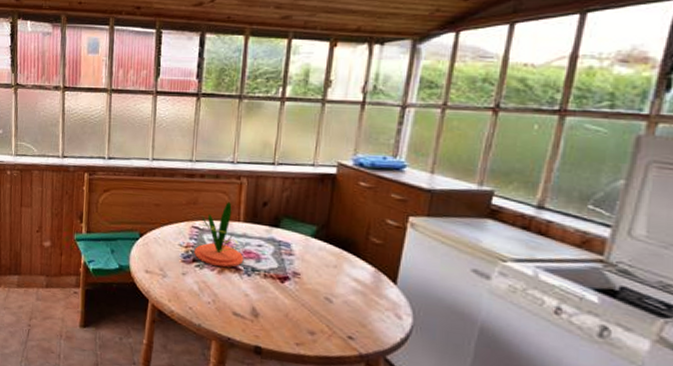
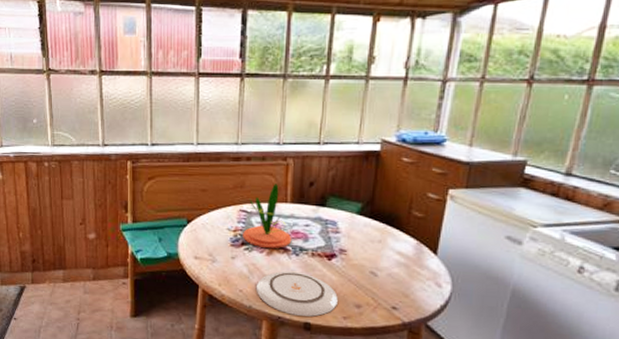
plate: none [206,291,290,341] -> present [256,271,338,317]

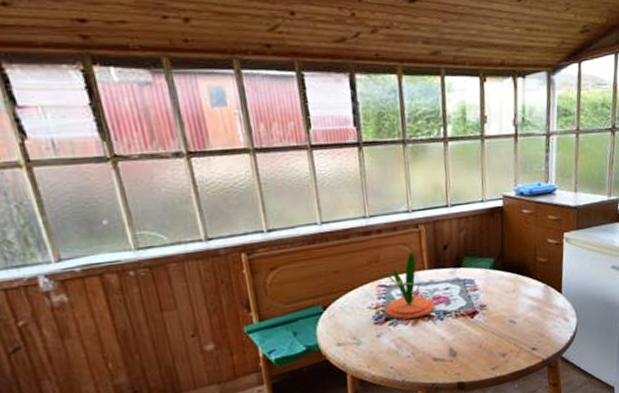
plate: present [256,271,338,317] -> none [406,335,485,379]

